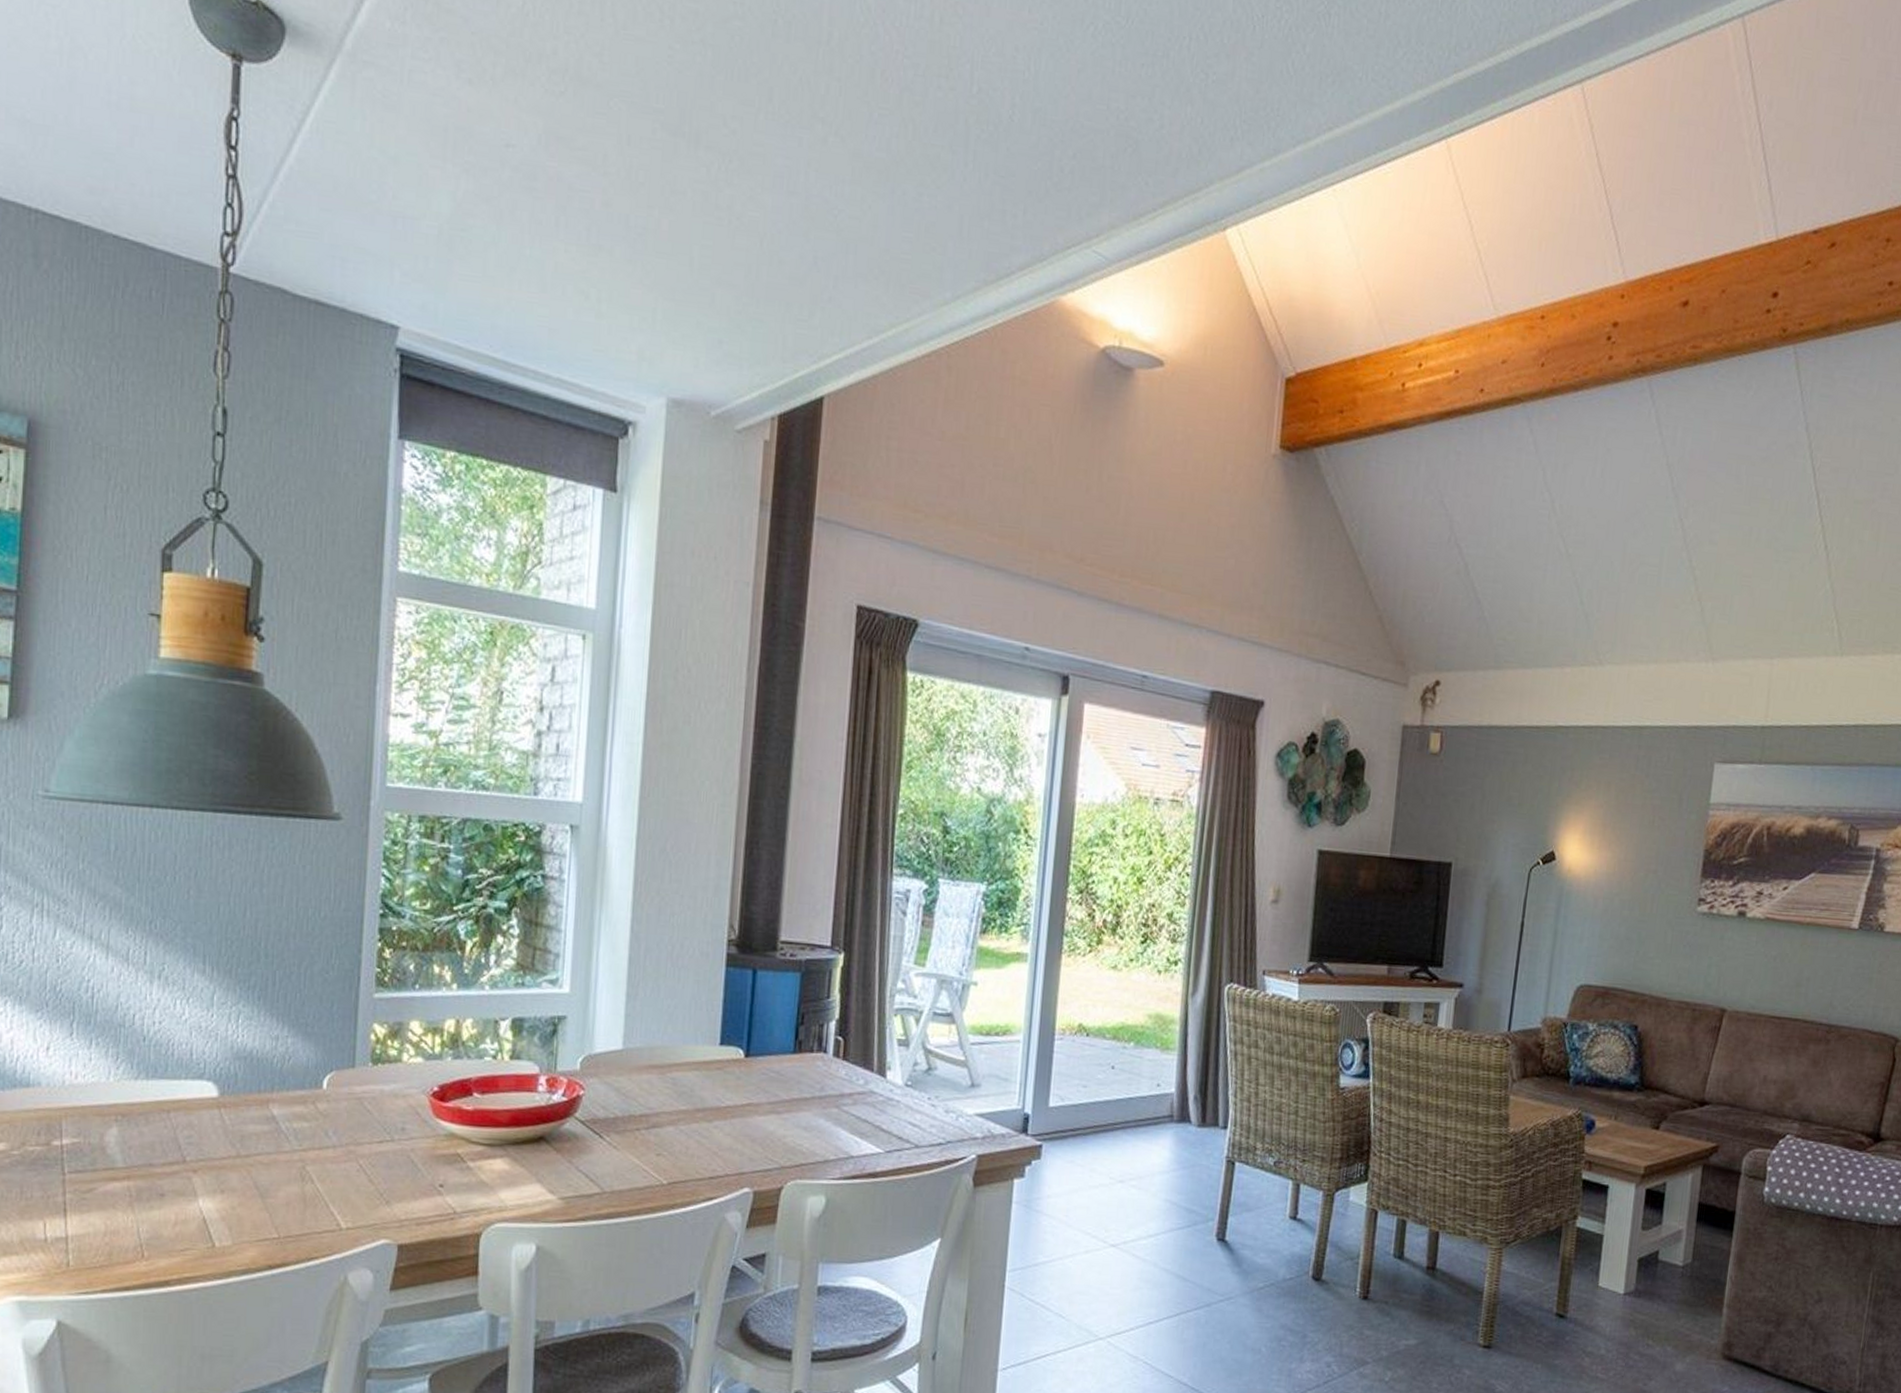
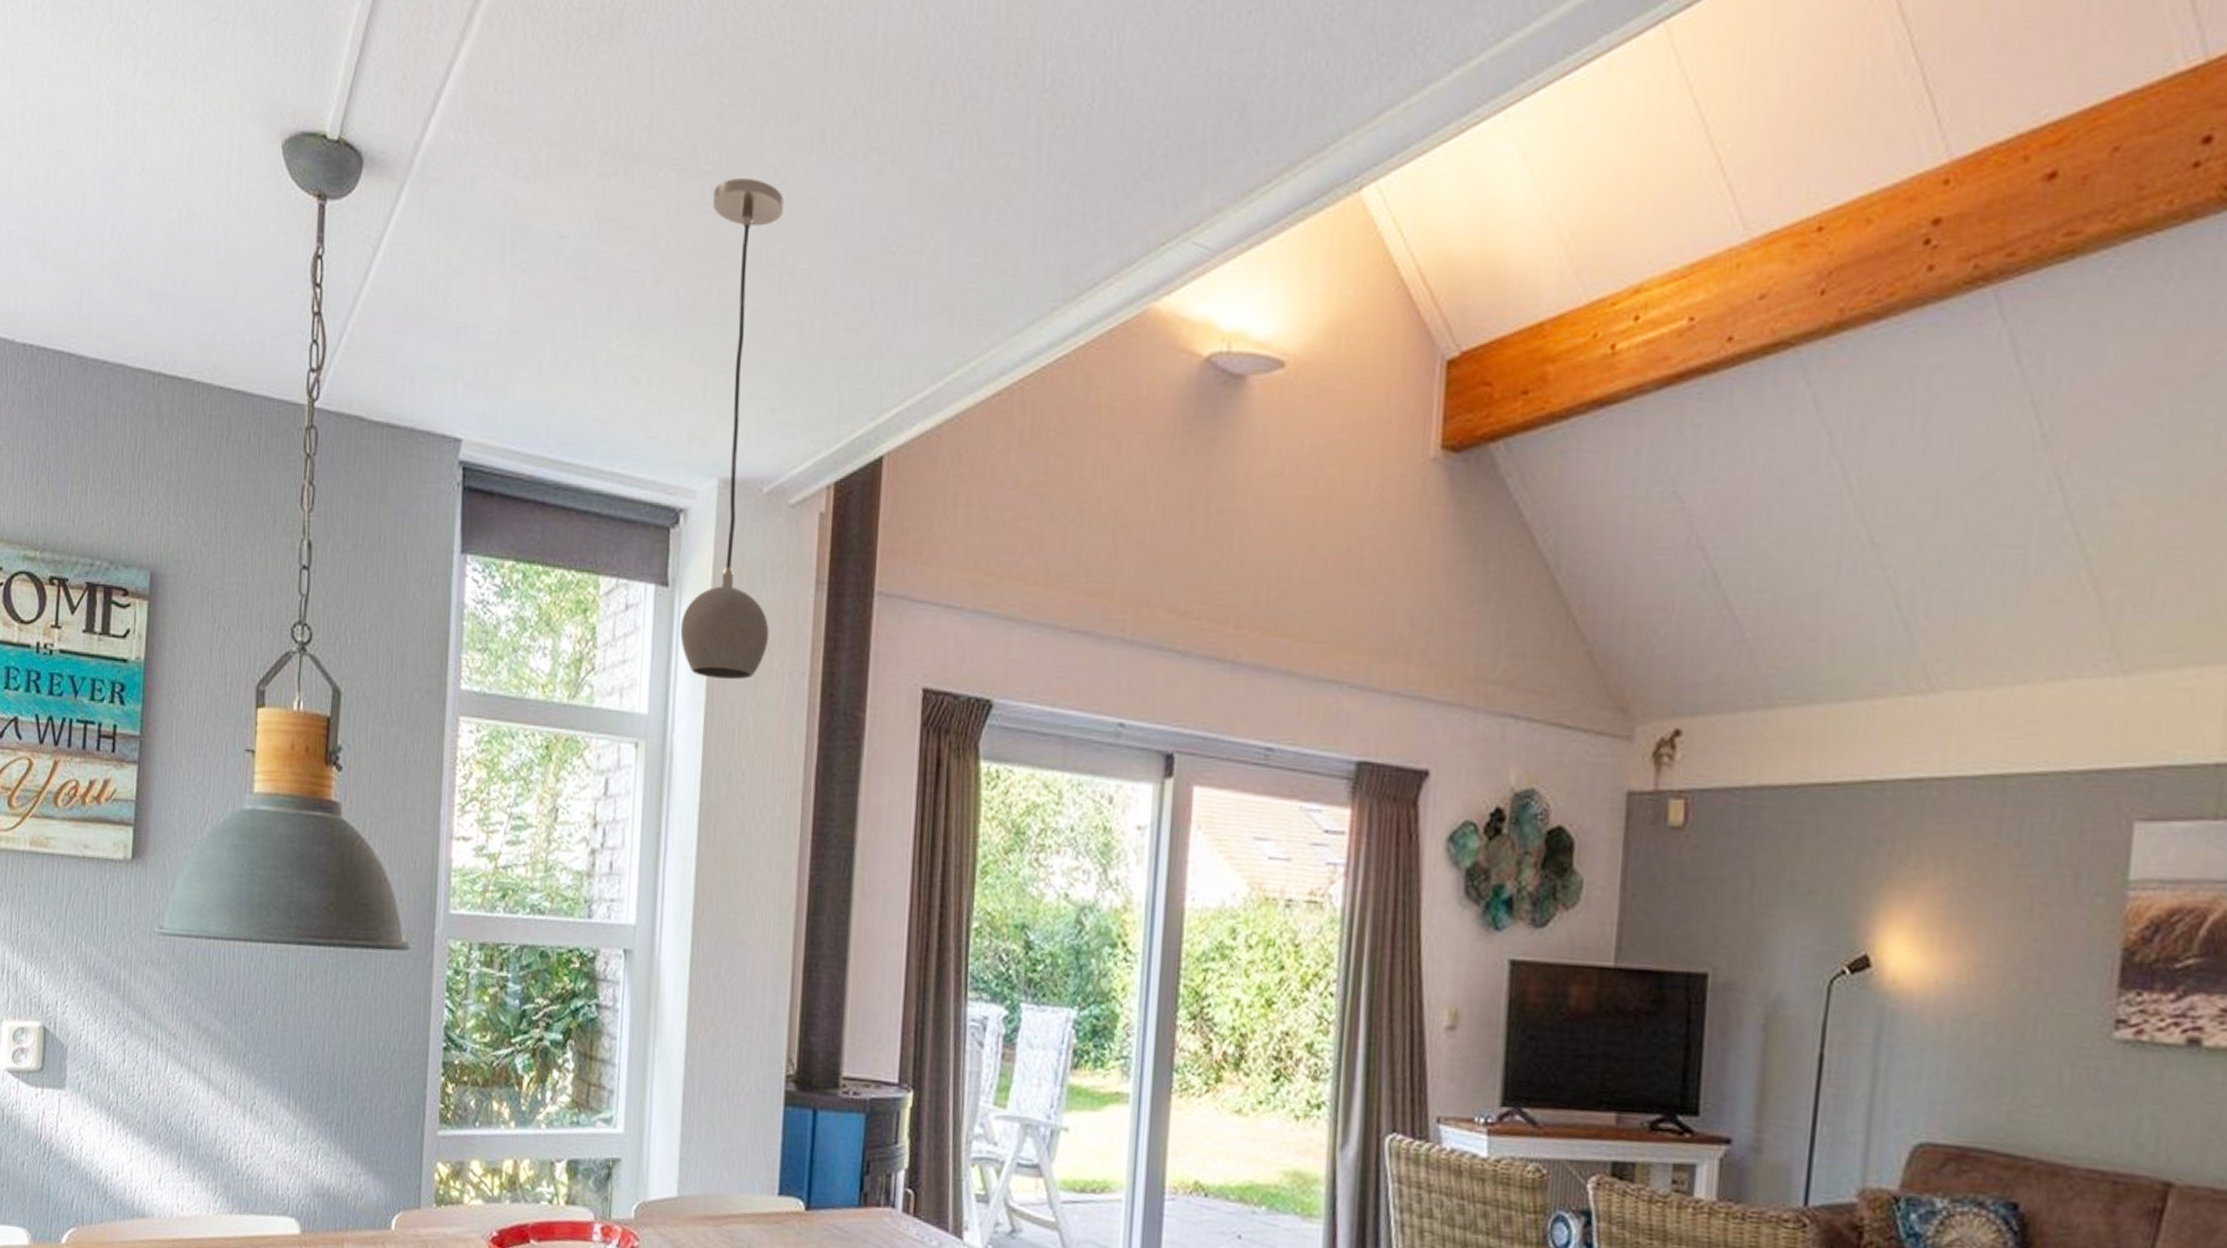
light fixture: none [628,120,733,584] -> present [680,178,784,680]

